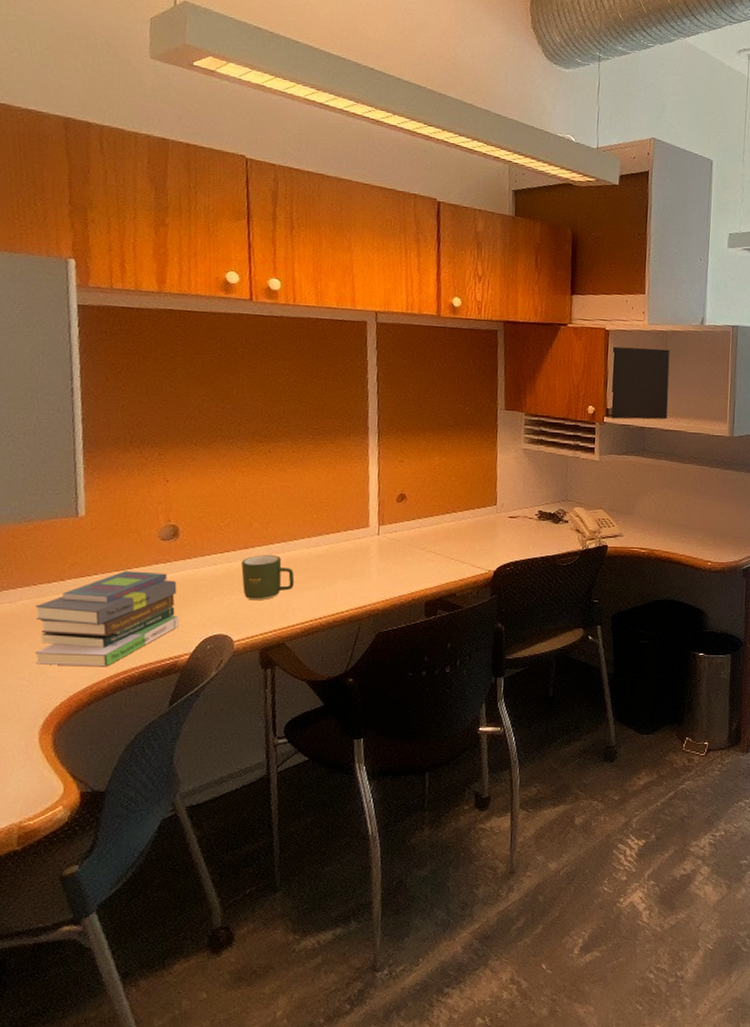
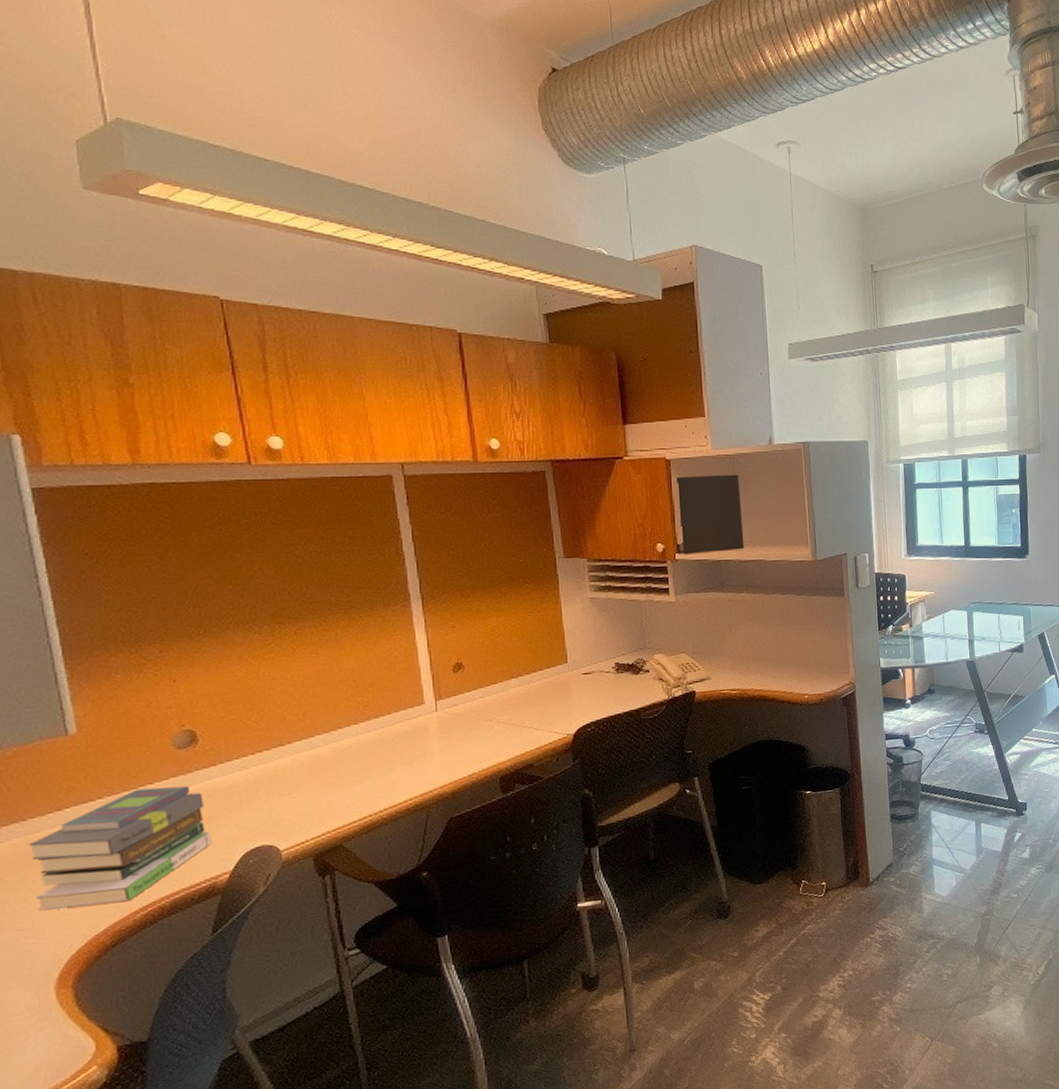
mug: present [241,555,295,601] -> none [279,749,345,803]

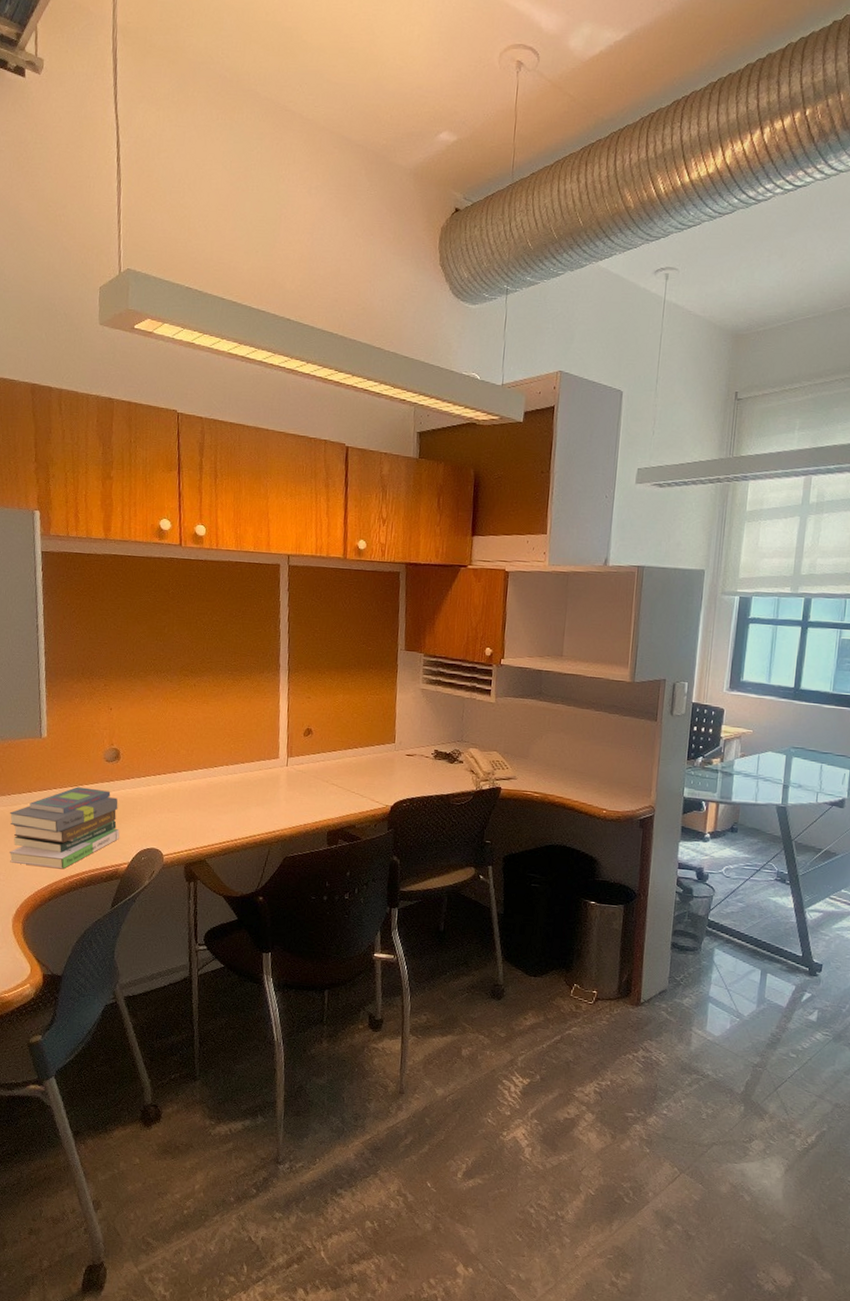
binder: present [676,474,745,555] -> none [503,588,571,663]

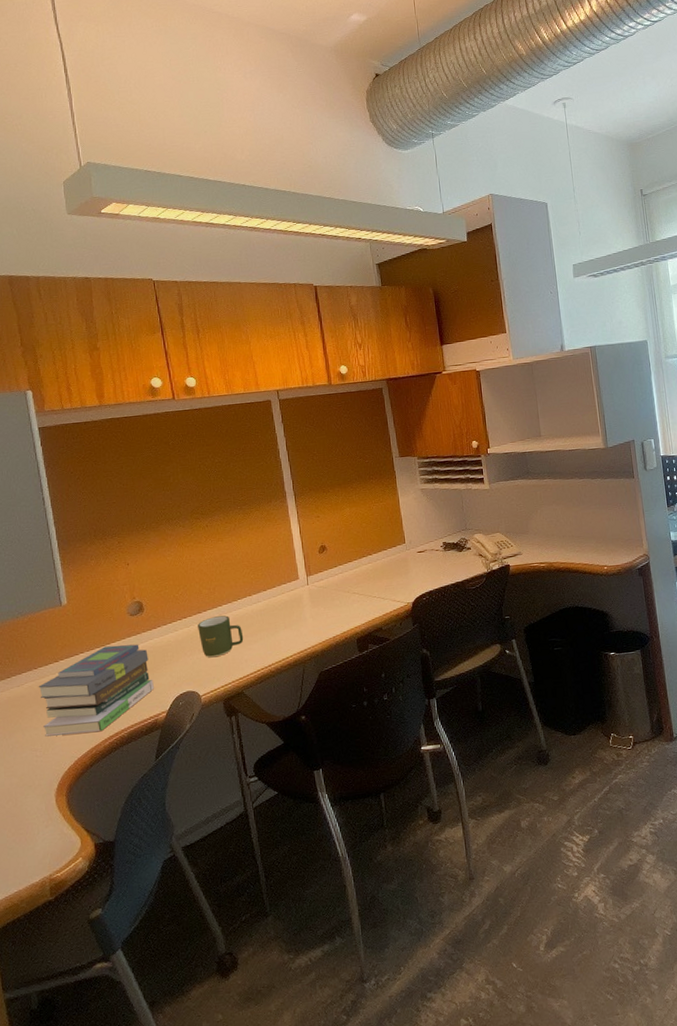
mug: none [170,779,214,820] -> present [198,615,244,658]

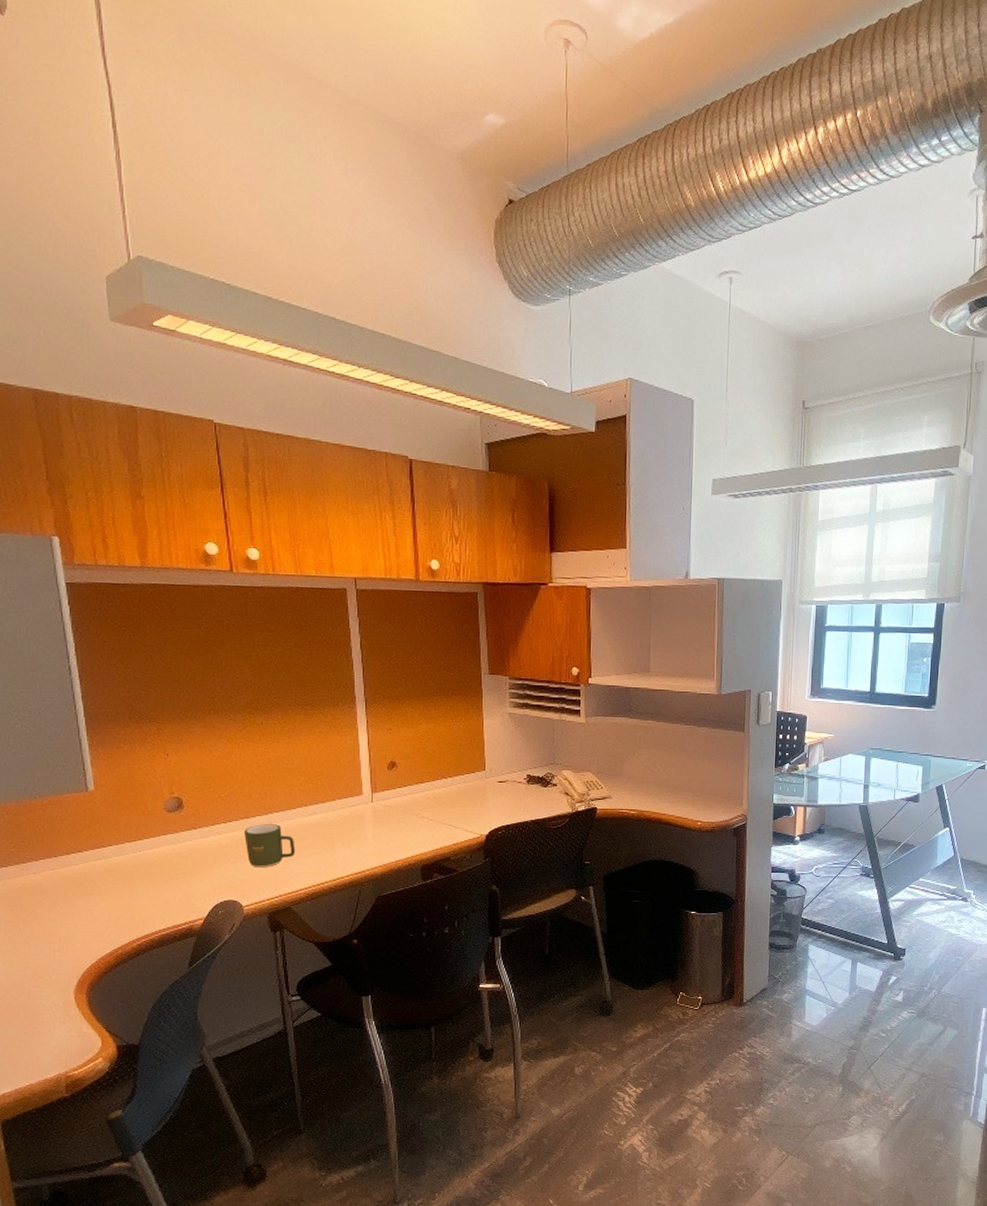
books: present [38,644,154,737] -> none [58,842,191,932]

